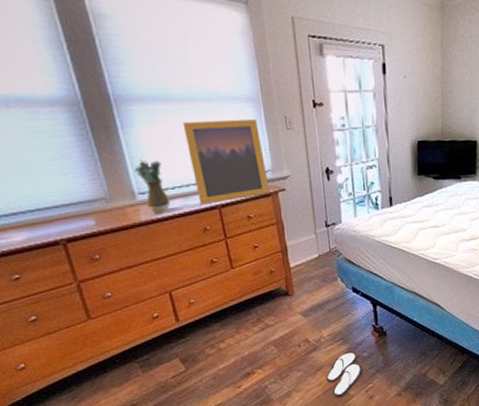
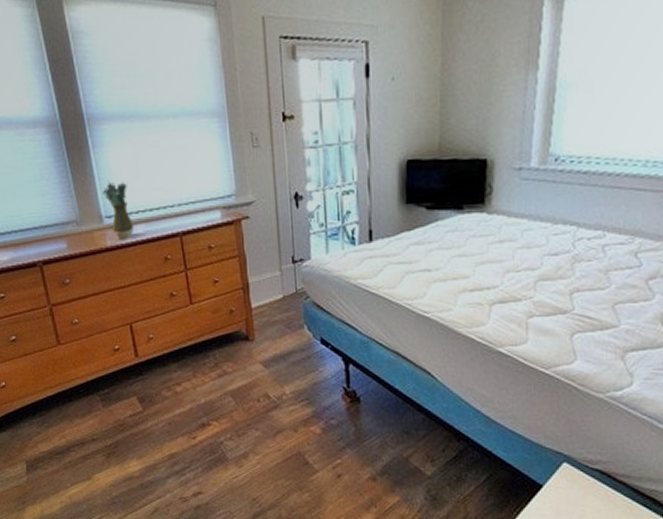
picture frame: present [182,119,270,205] -> none [148,136,233,231]
slippers: present [326,351,362,397] -> none [287,416,328,469]

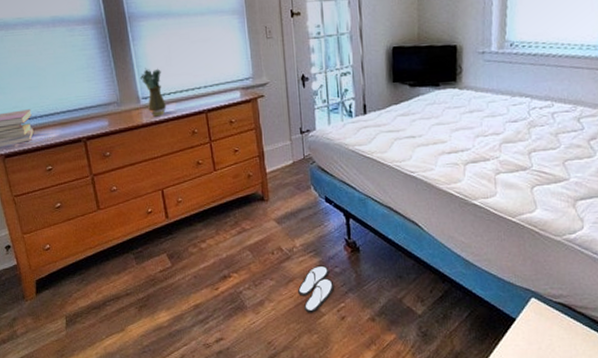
slippers: none [287,416,328,469] -> present [298,265,333,313]

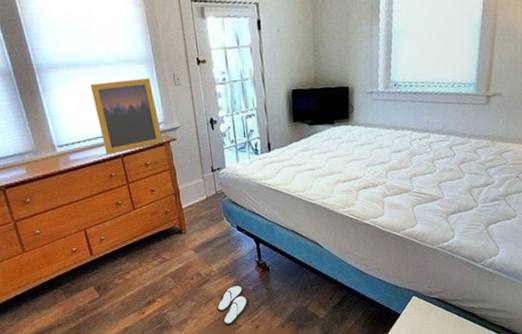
vase: present [139,68,167,117] -> none [53,117,83,163]
picture frame: none [179,30,250,109] -> present [90,78,163,155]

